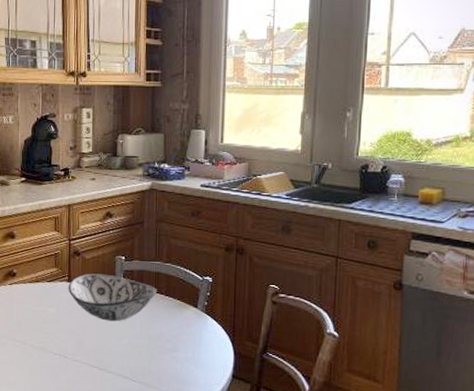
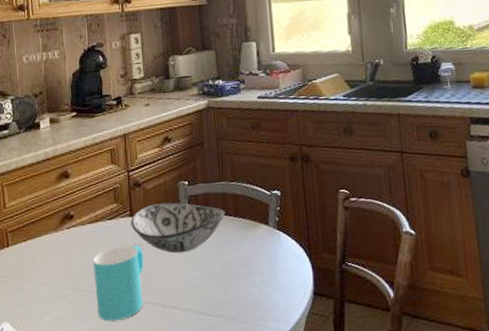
cup: none [30,307,77,373] -> present [92,245,144,322]

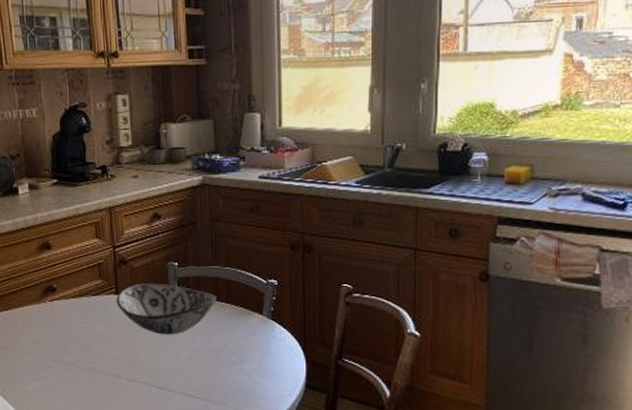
cup: present [92,245,144,322] -> none [76,323,130,395]

